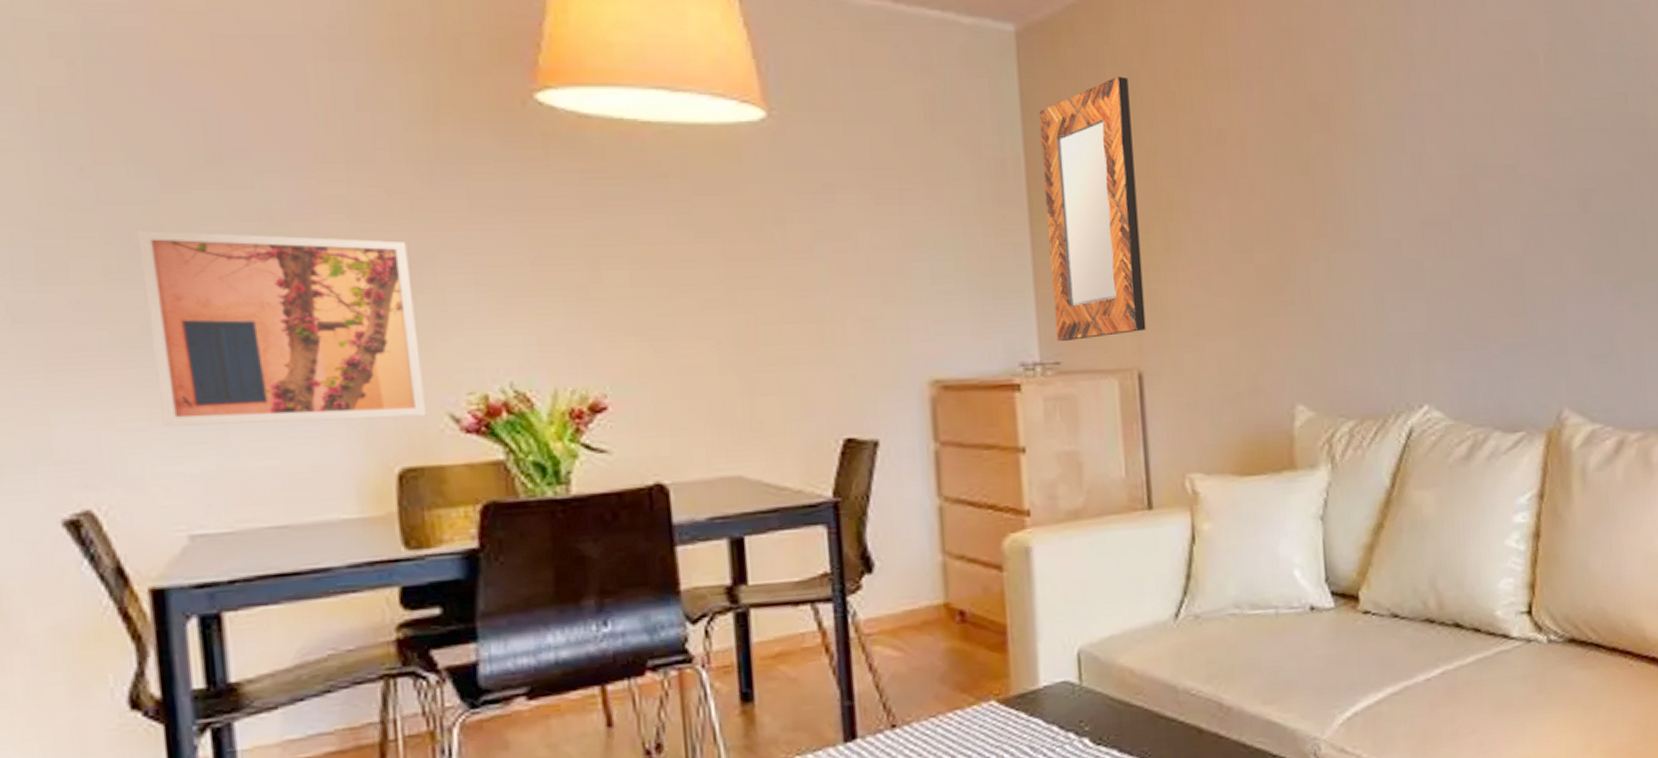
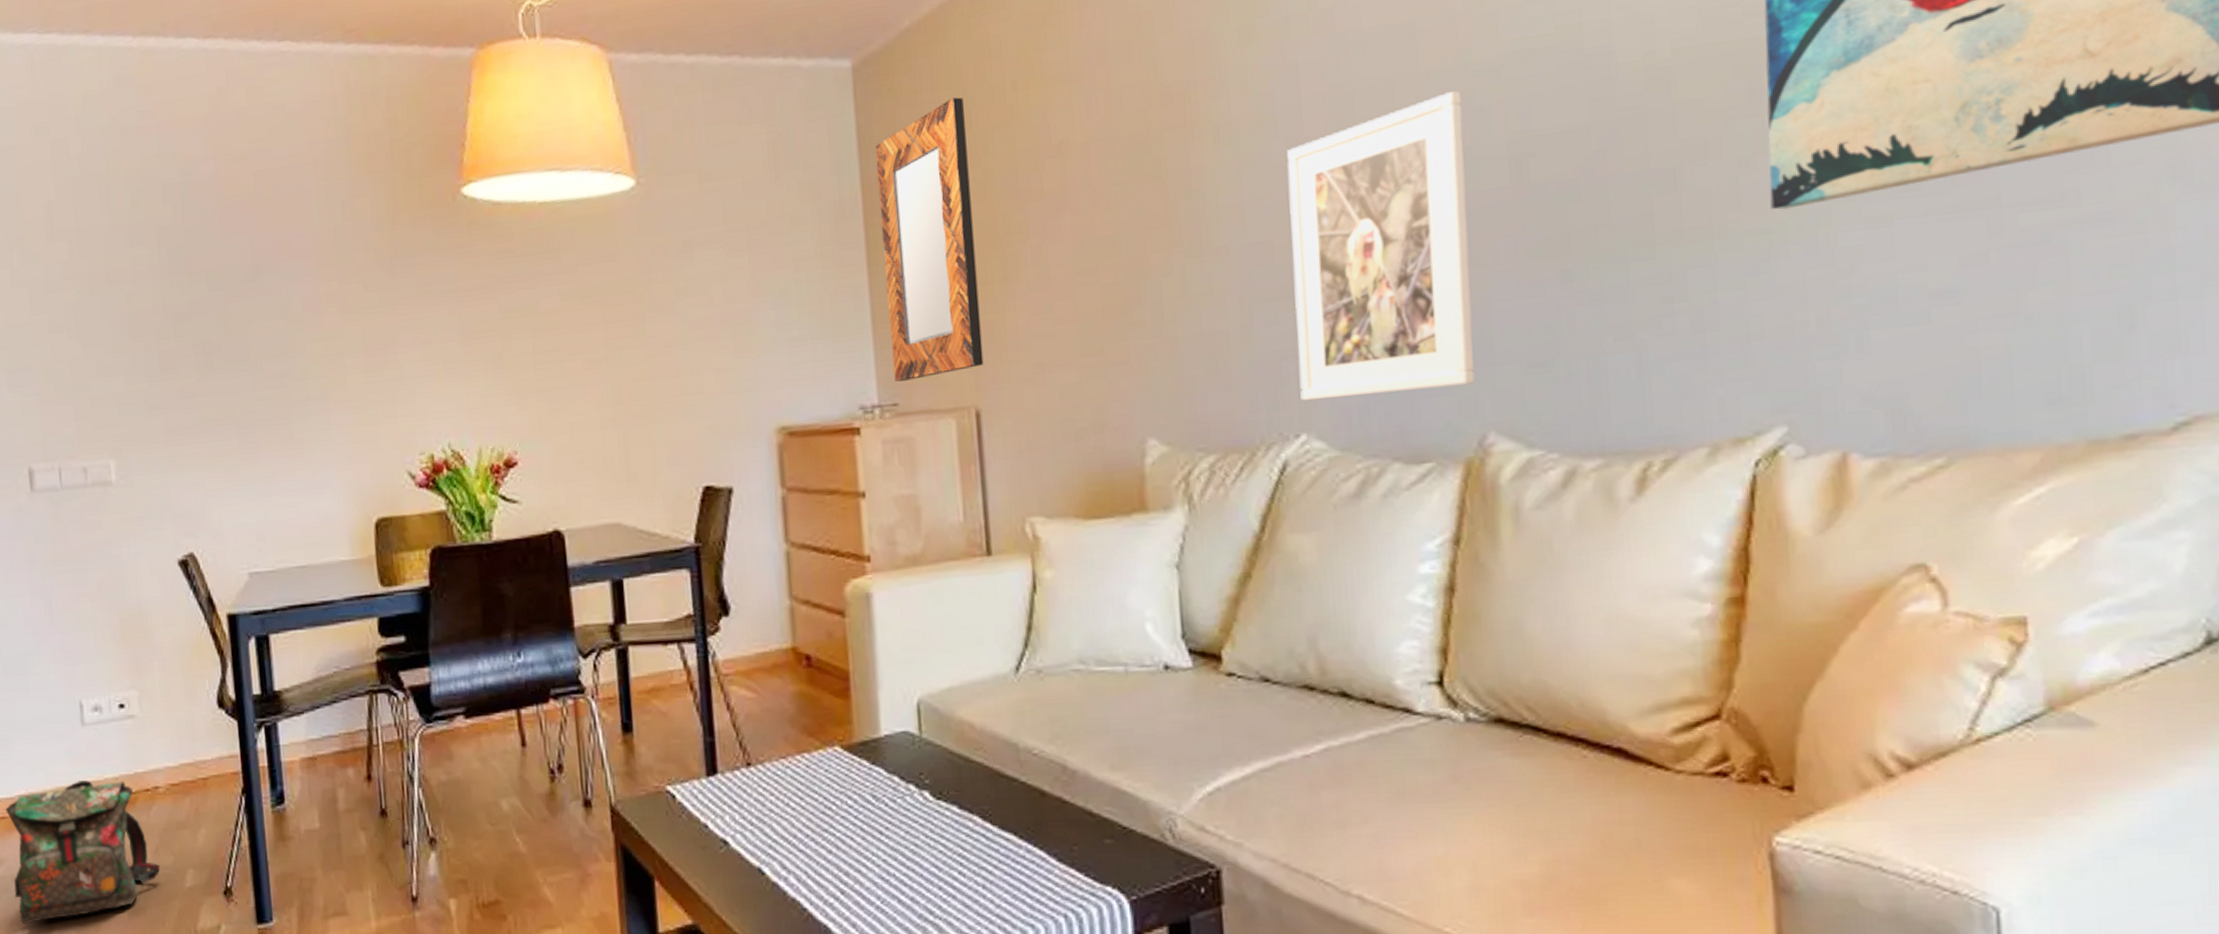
wall art: present [137,229,427,427] -> none [214,326,393,487]
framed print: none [1412,133,1554,377] -> present [1287,91,1474,401]

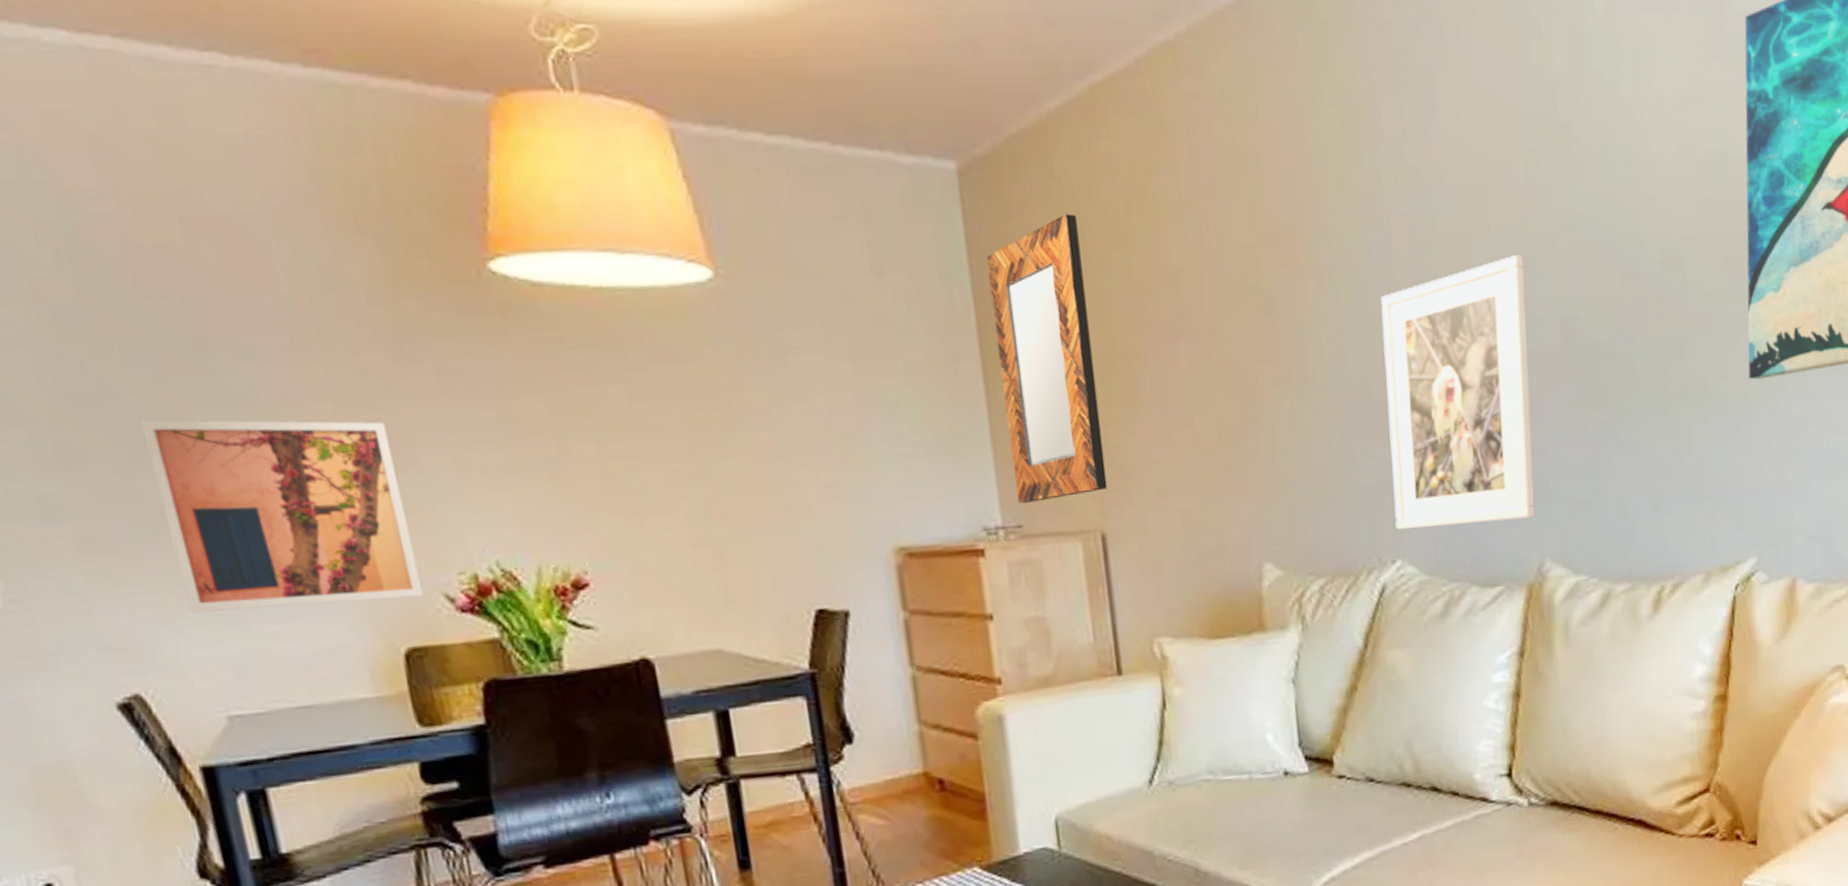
wall art: none [214,326,393,487] -> present [140,419,424,613]

